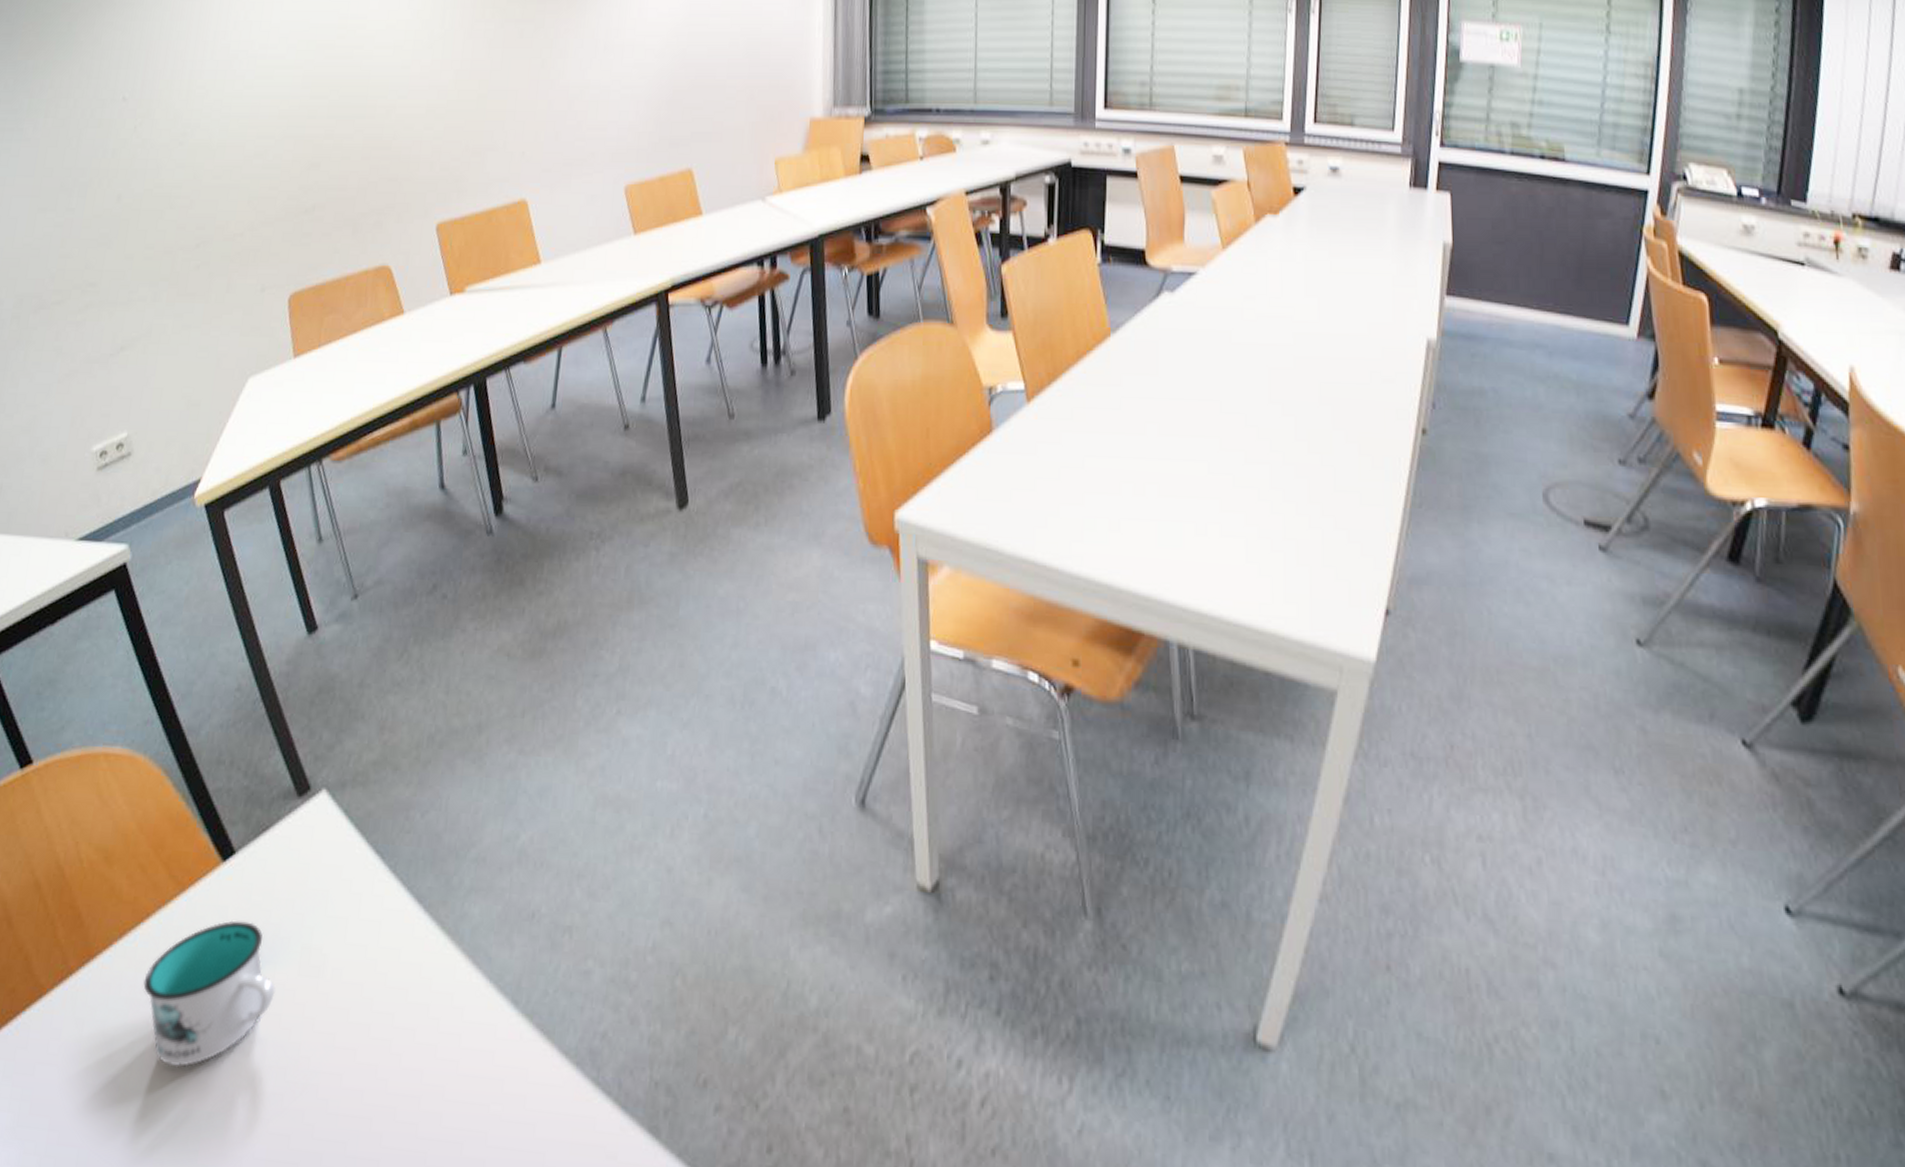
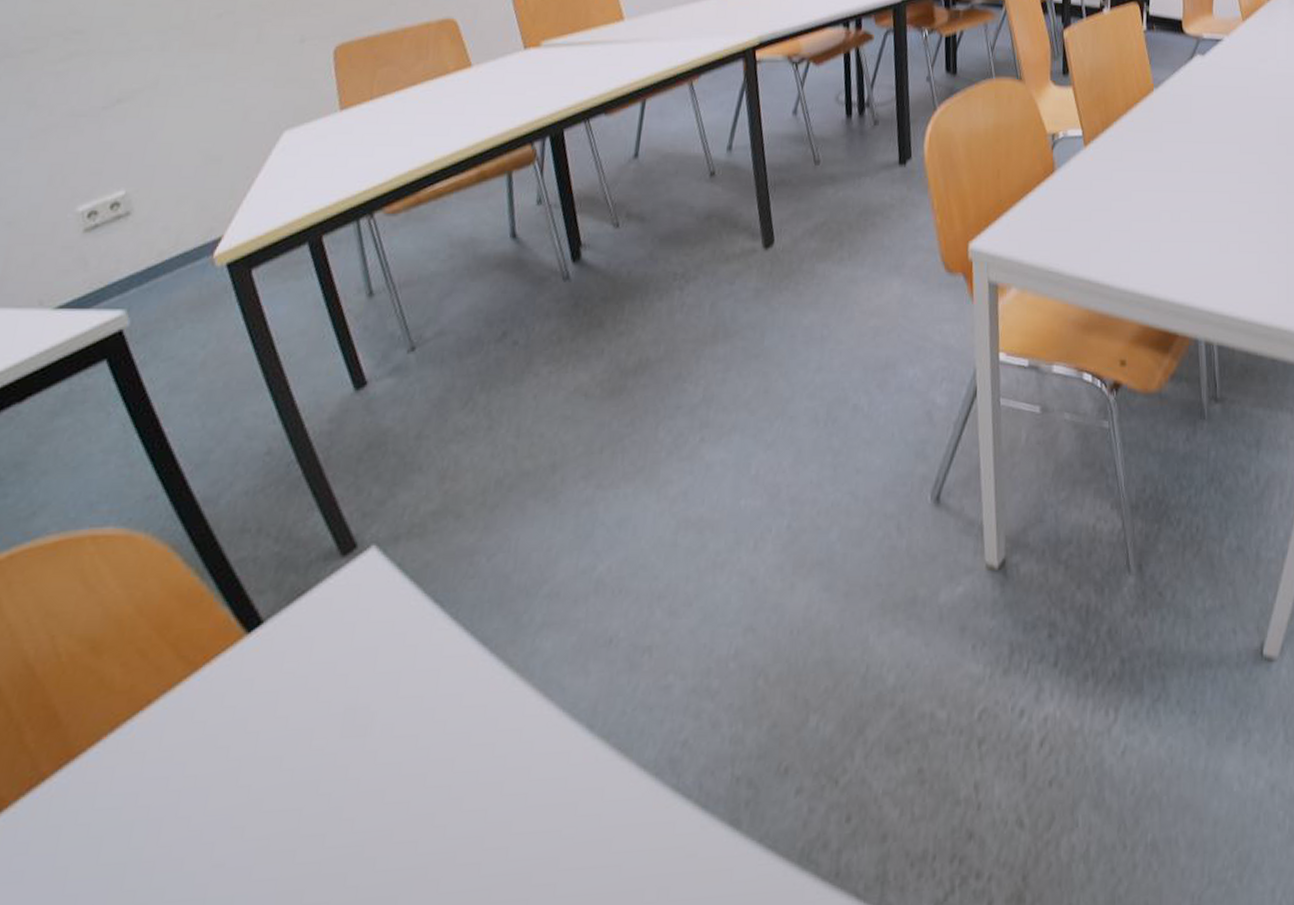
mug: present [143,920,275,1068] -> none [142,691,312,858]

